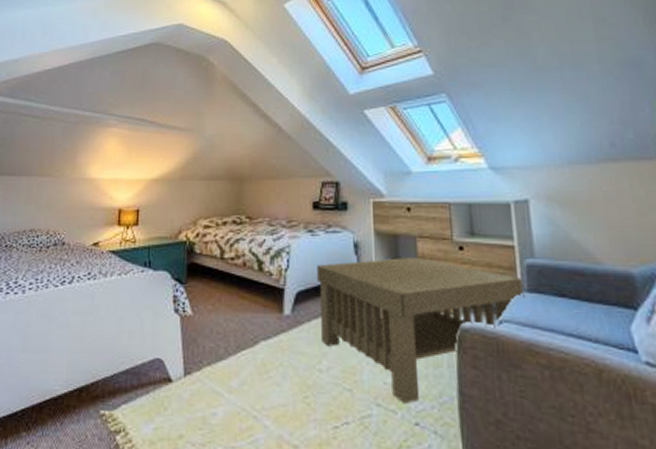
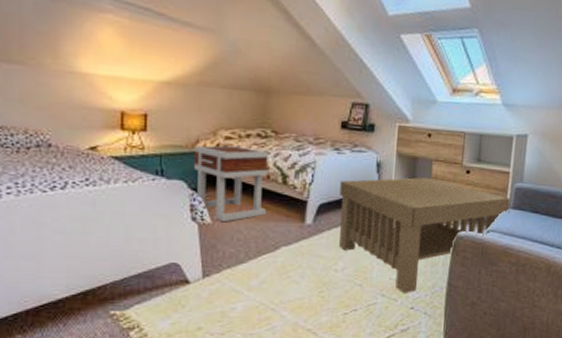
side table: none [176,234,244,314] -> present [193,145,269,223]

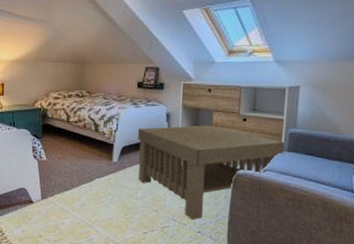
side table: present [193,145,269,223] -> none [34,103,85,160]

